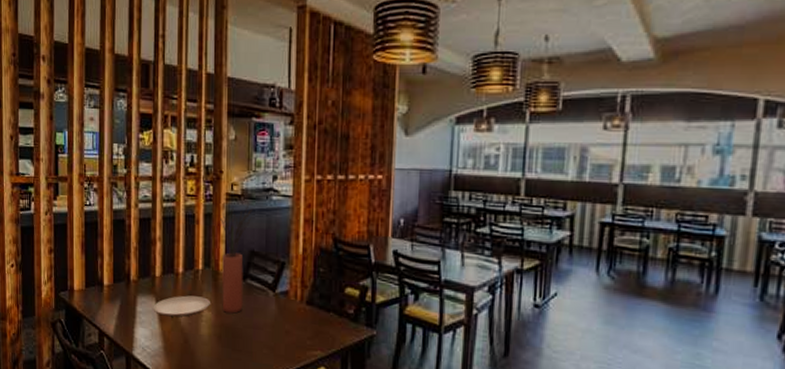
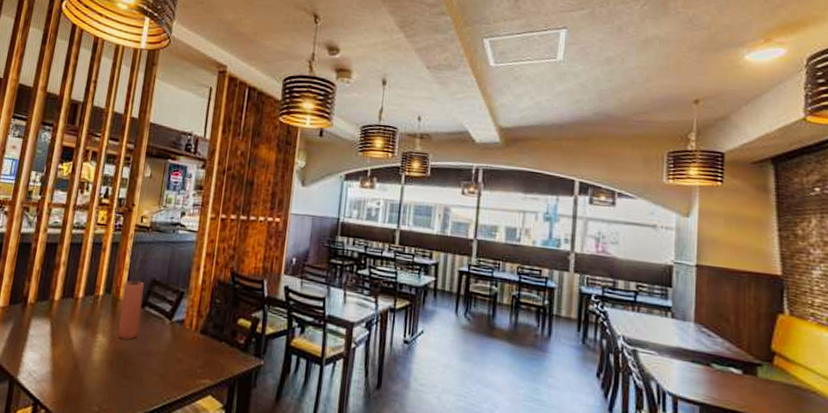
plate: present [153,295,210,317] -> none [46,320,107,342]

